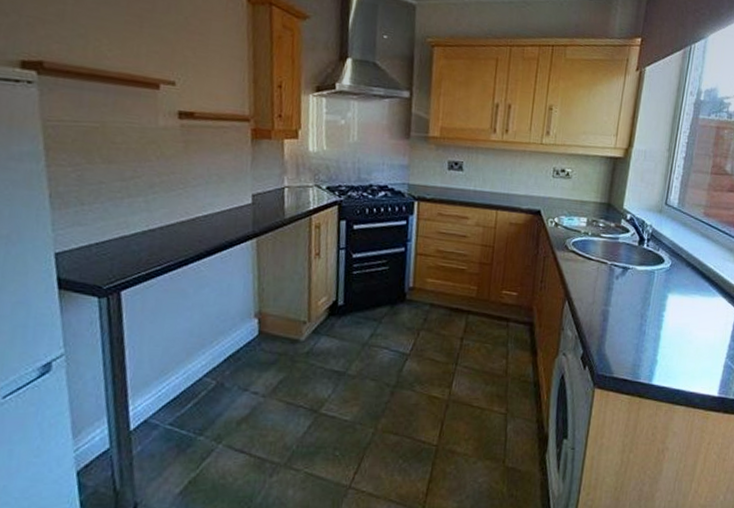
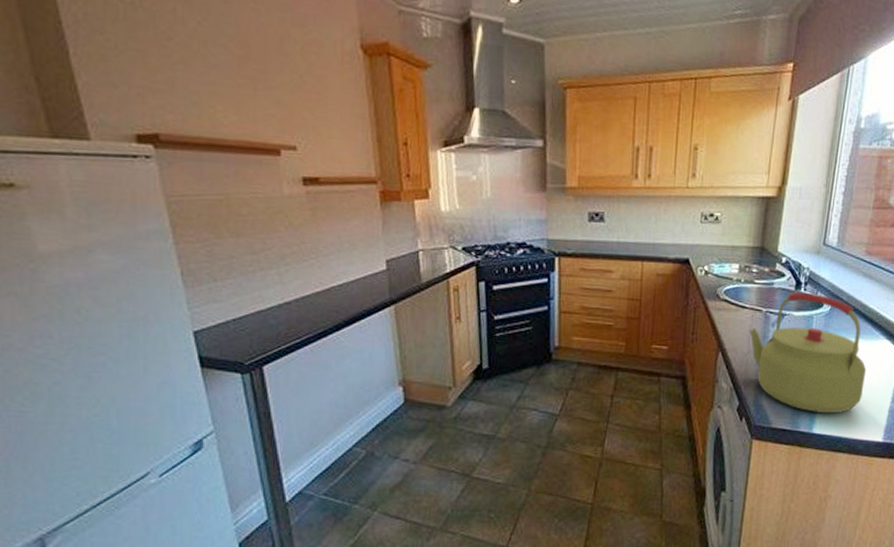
kettle: none [594,247,704,366] -> present [748,292,867,414]

